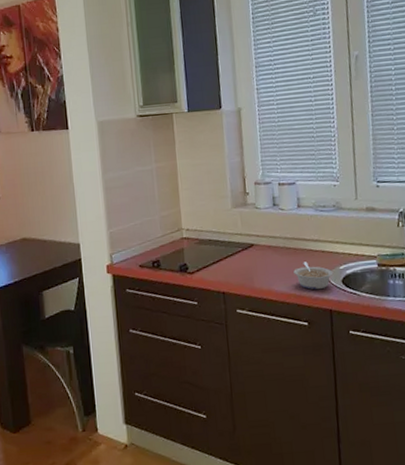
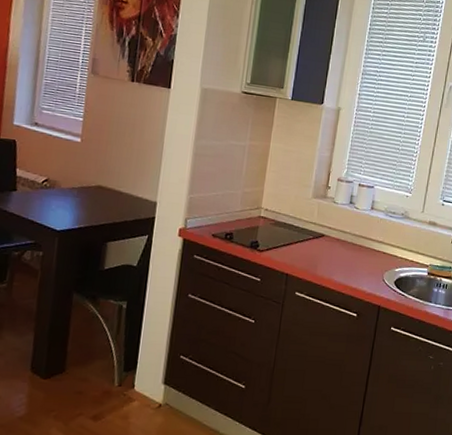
legume: present [293,261,334,290] -> none [354,259,389,287]

